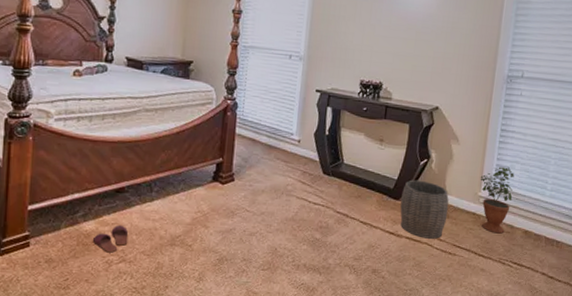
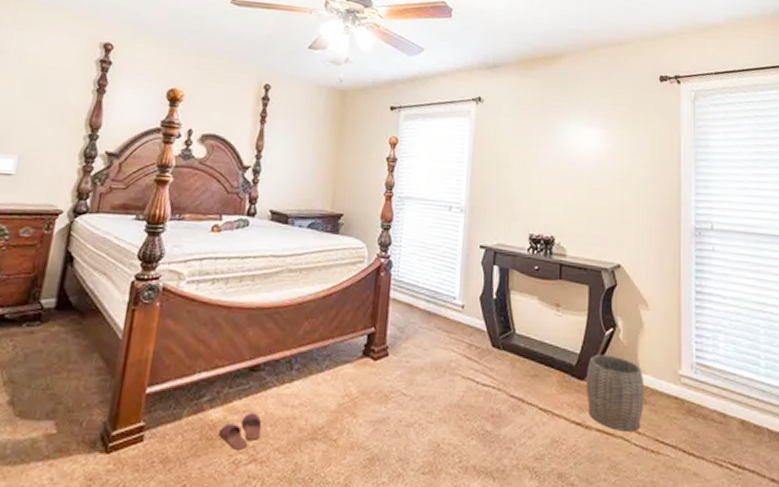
potted plant: present [480,166,515,234] -> none [678,336,720,425]

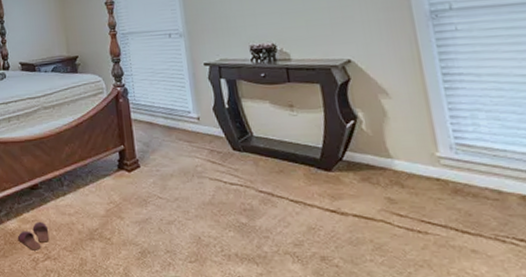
woven basket: present [586,354,645,432] -> none [332,145,402,215]

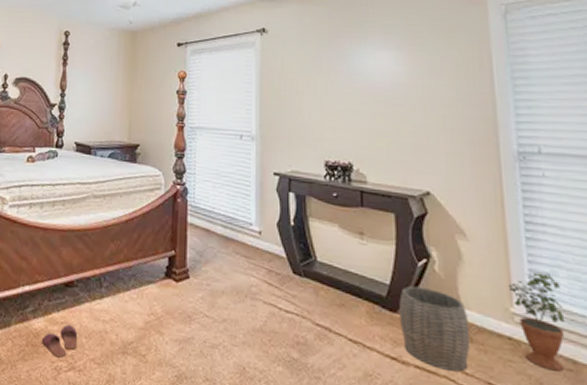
woven basket: none [332,145,402,215] -> present [399,286,471,372]
potted plant: none [431,116,491,202] -> present [508,272,566,372]

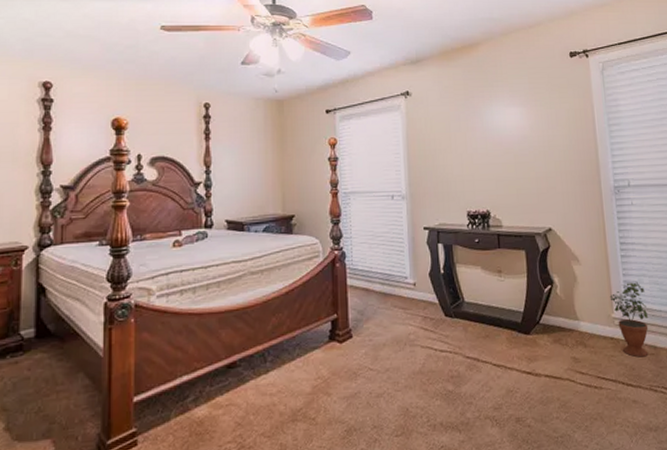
slippers: present [42,324,78,358] -> none [207,405,245,440]
woven basket: present [399,286,471,372] -> none [531,309,585,374]

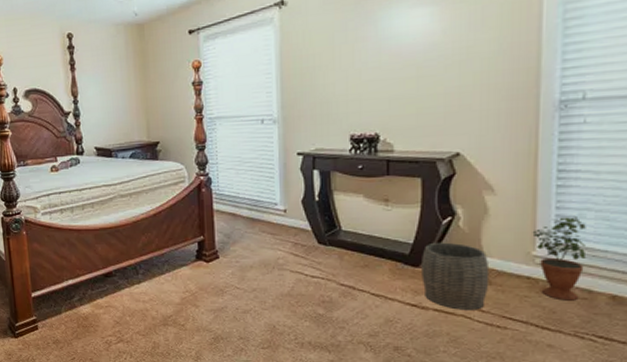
woven basket: none [531,309,585,374] -> present [422,242,490,310]

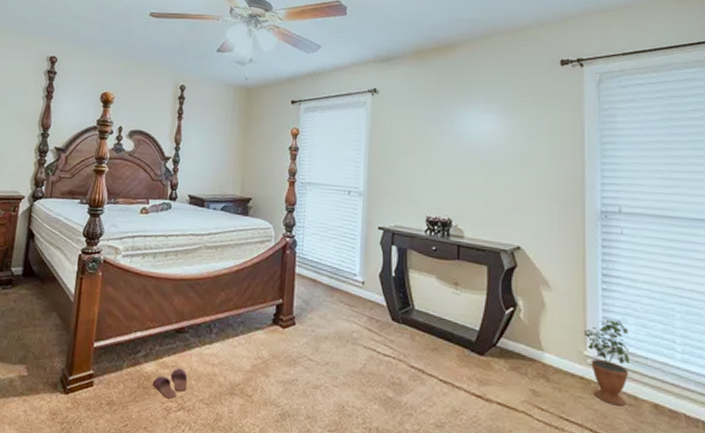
slippers: none [91,307,123,334] -> present [153,368,187,399]
woven basket: present [422,242,490,310] -> none [486,332,548,408]

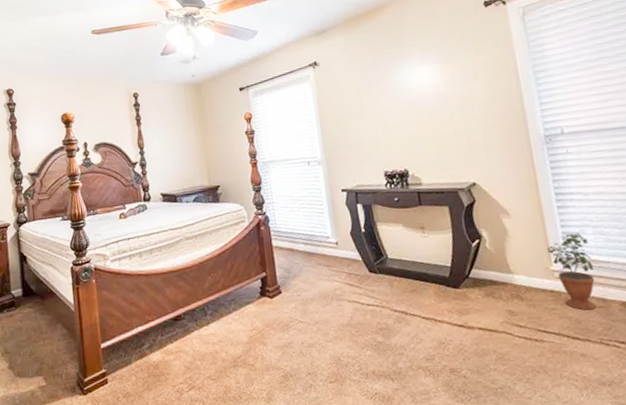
slippers: present [153,368,187,399] -> none [162,352,194,382]

